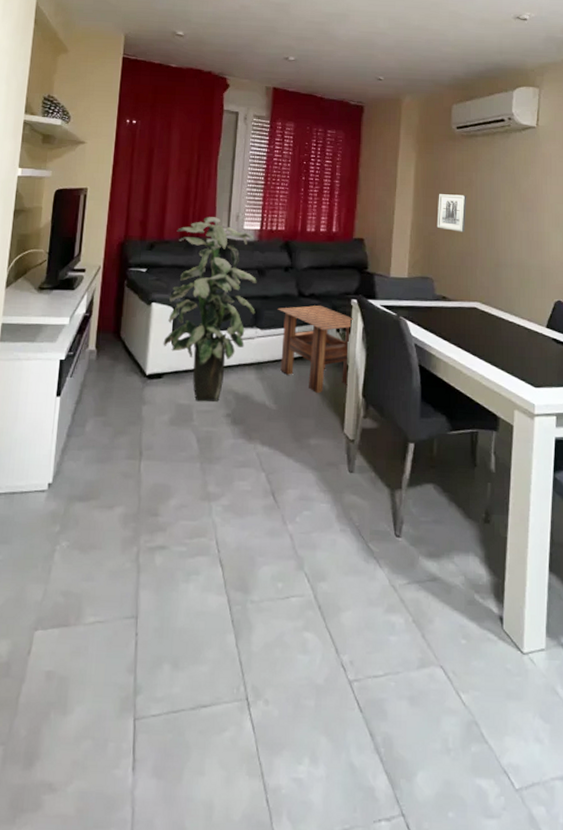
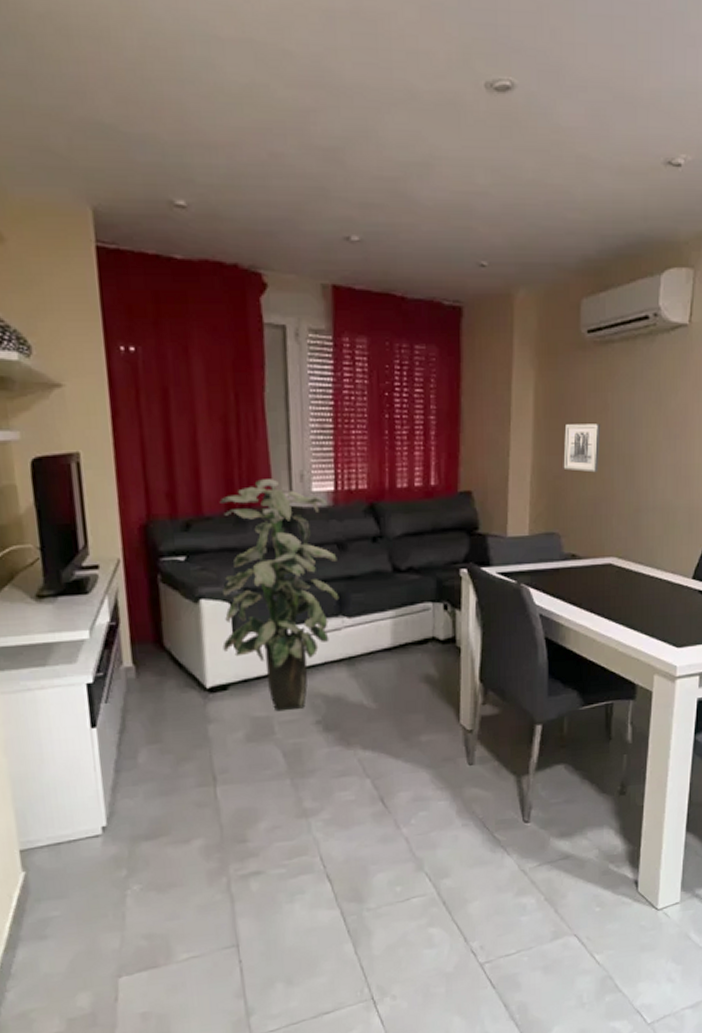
side table: present [277,305,353,393] -> none [367,580,464,684]

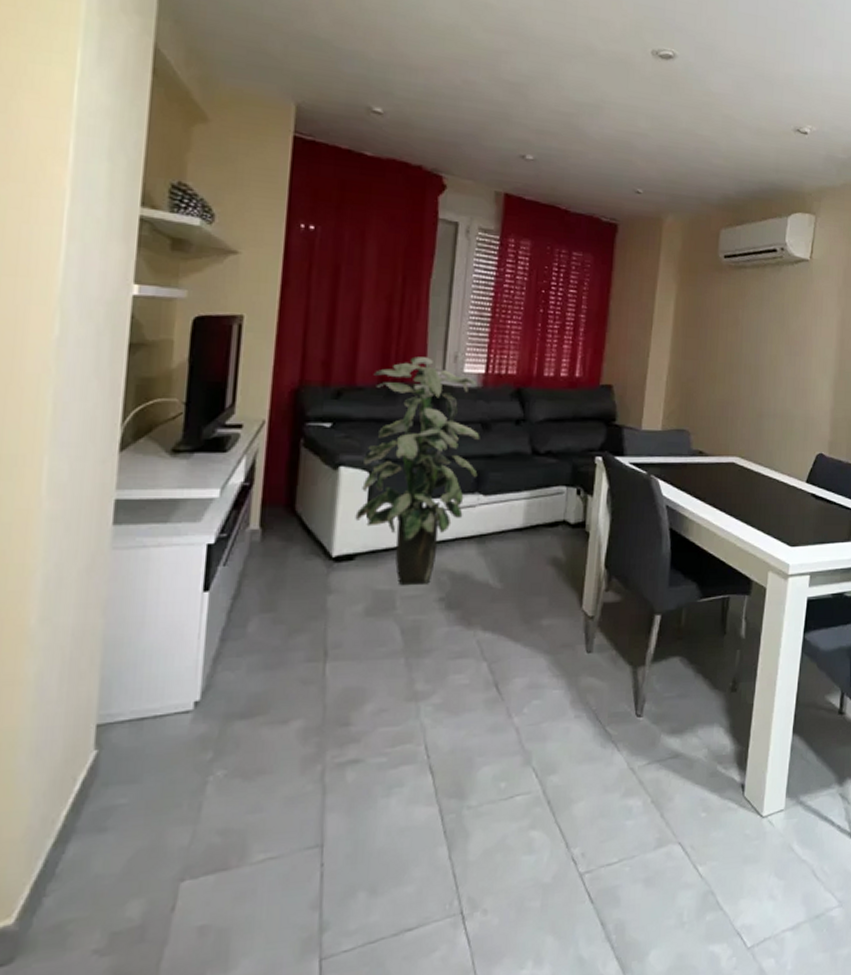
wall art: present [563,423,601,473] -> none [696,334,732,379]

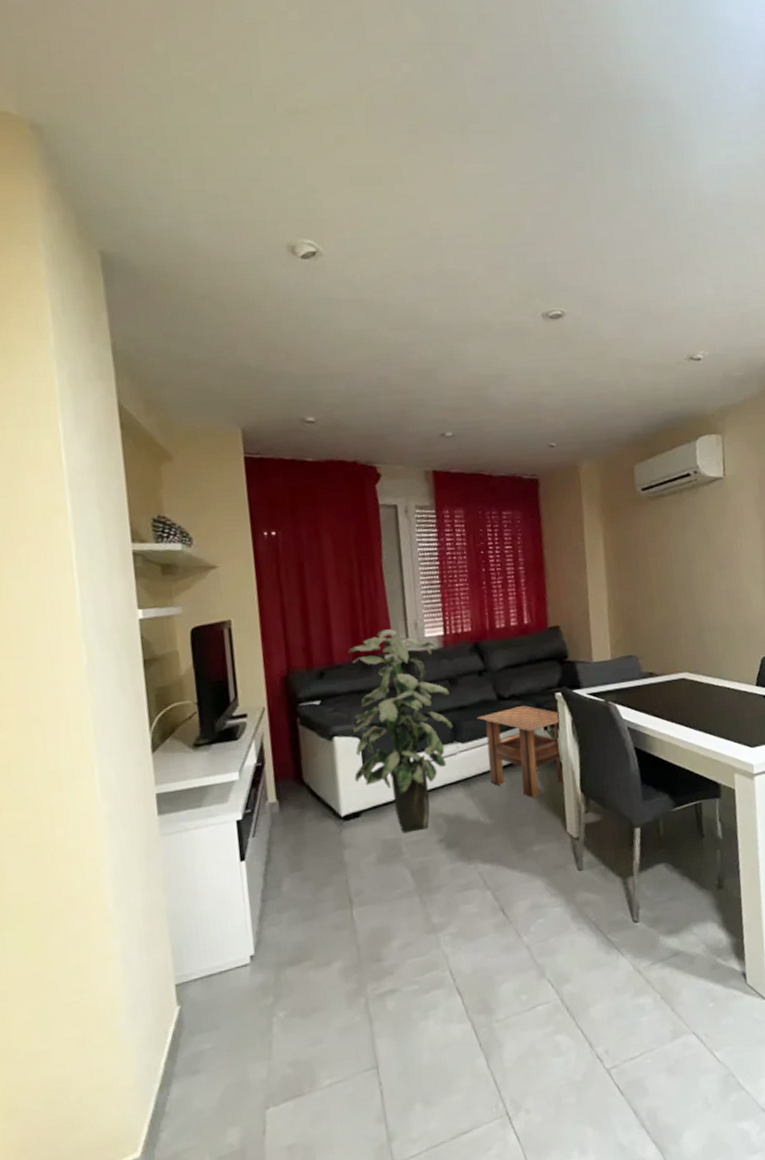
side table: none [505,464,597,566] -> present [476,705,564,798]

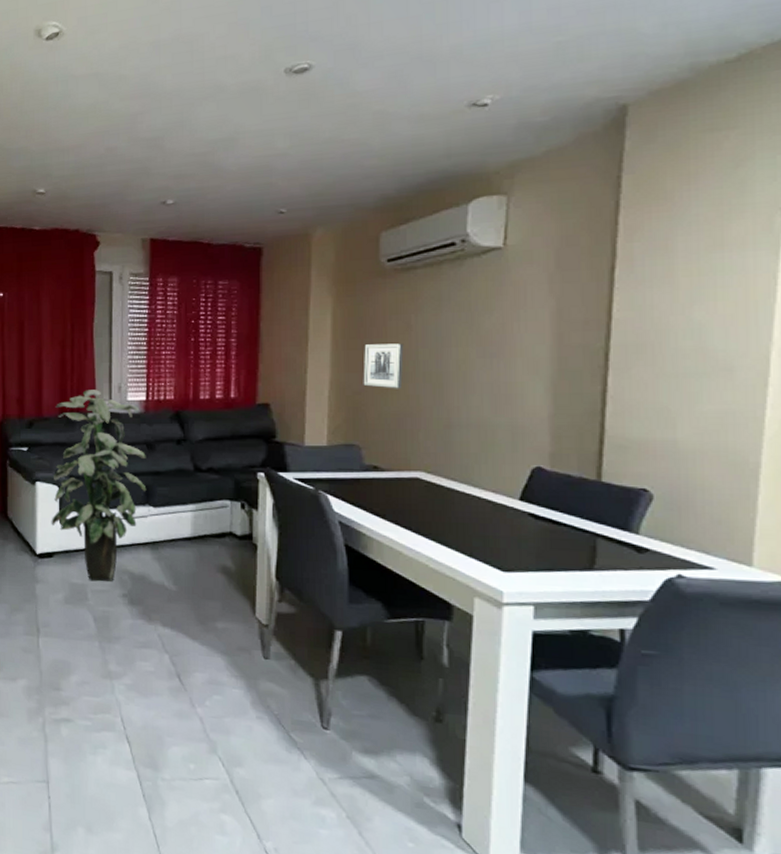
side table: present [476,705,564,798] -> none [171,479,261,574]
wall art: none [632,562,664,603] -> present [363,343,404,389]

